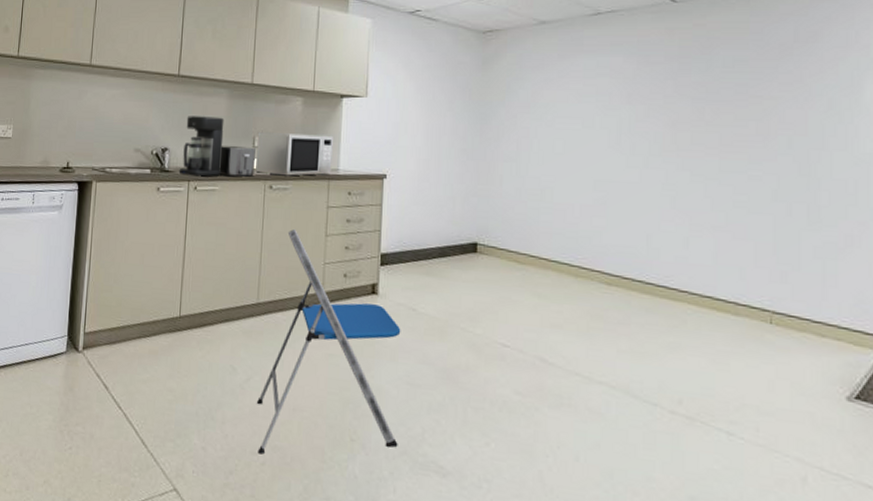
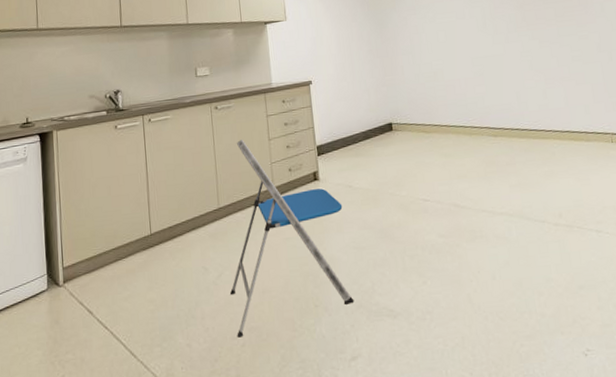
coffee maker: present [178,116,224,177] -> none [132,56,170,112]
toaster: present [219,145,255,177] -> none [167,77,200,106]
microwave: present [256,132,333,176] -> none [198,56,266,98]

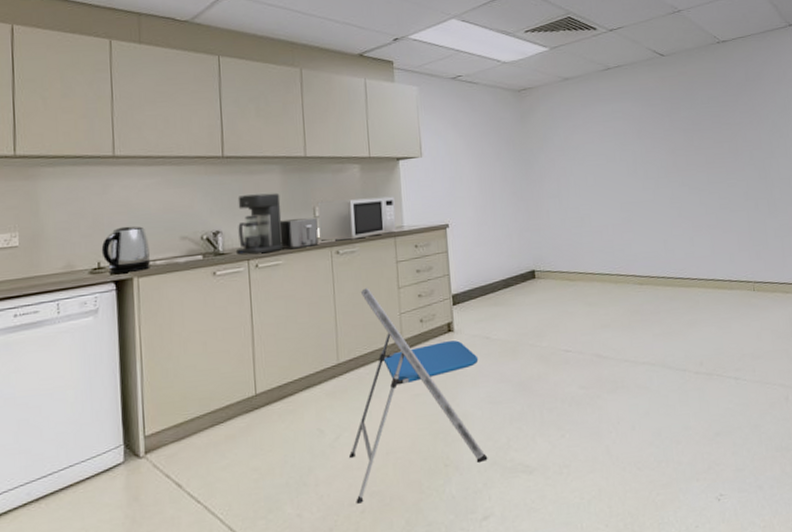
kettle: none [29,87,67,129] -> present [101,225,152,275]
coffee maker: none [132,56,170,112] -> present [235,193,283,256]
toaster: none [167,77,200,106] -> present [279,217,319,250]
microwave: none [198,56,266,98] -> present [317,196,397,241]

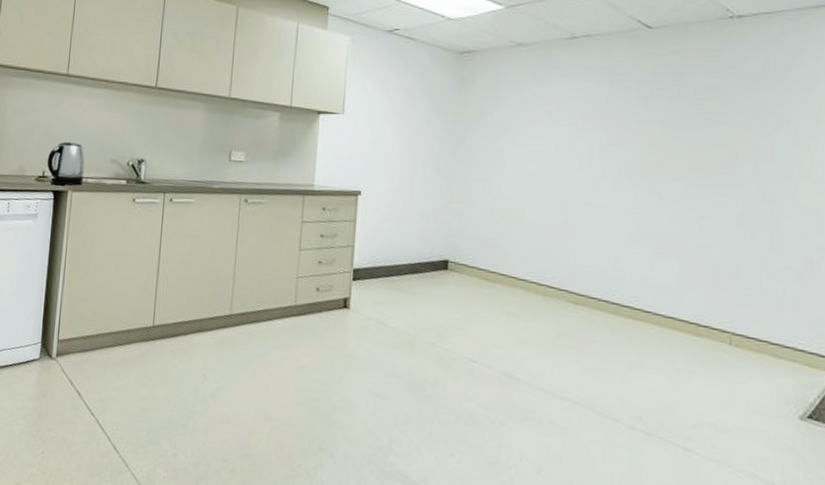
coffee maker: present [235,193,283,256] -> none [154,128,201,189]
toaster: present [279,217,319,250] -> none [195,157,232,190]
microwave: present [317,196,397,241] -> none [231,146,309,191]
folding chair: present [349,288,488,504] -> none [228,243,371,462]

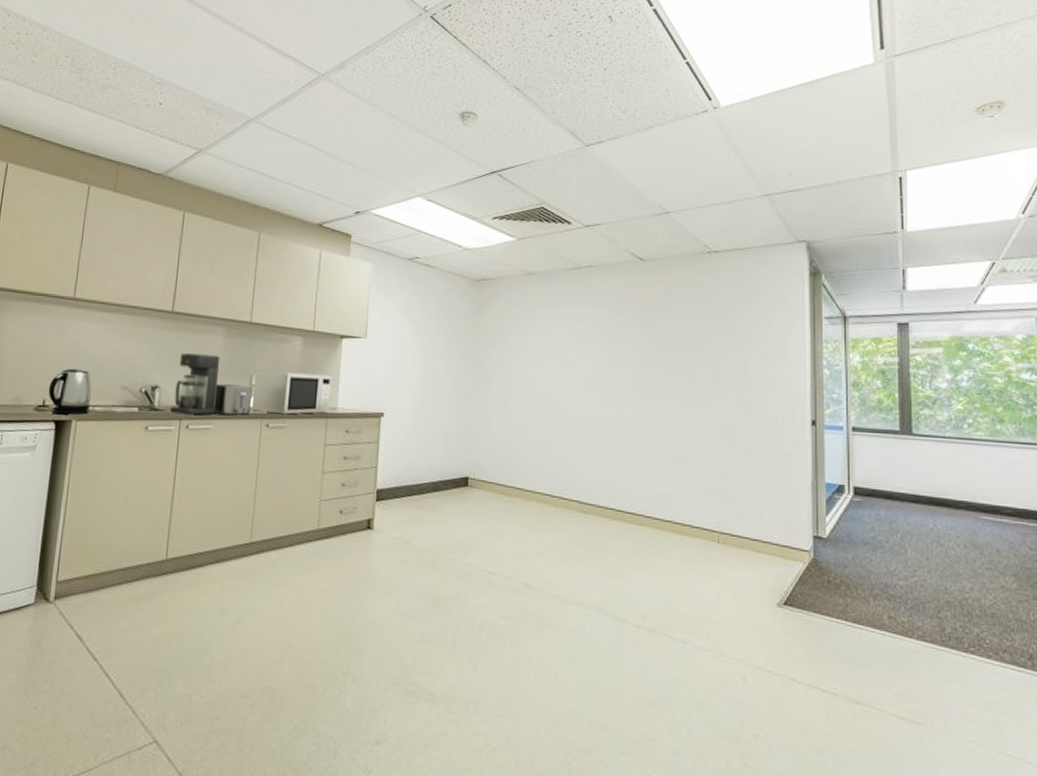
coffee maker: none [154,128,201,189] -> present [169,353,221,416]
toaster: none [195,157,232,190] -> present [213,383,252,416]
microwave: none [231,146,309,191] -> present [252,371,332,415]

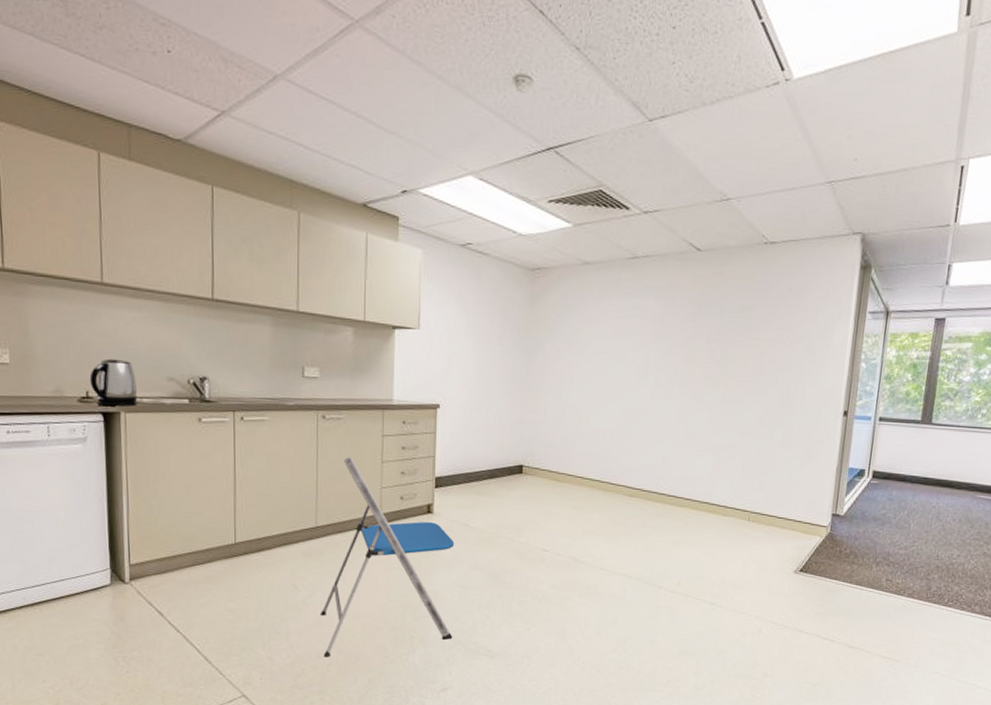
coffee maker: present [169,353,221,416] -> none [221,343,270,407]
toaster: present [213,383,252,416] -> none [267,374,305,407]
folding chair: none [246,467,395,697] -> present [321,457,455,657]
microwave: present [252,371,332,415] -> none [307,362,386,406]

